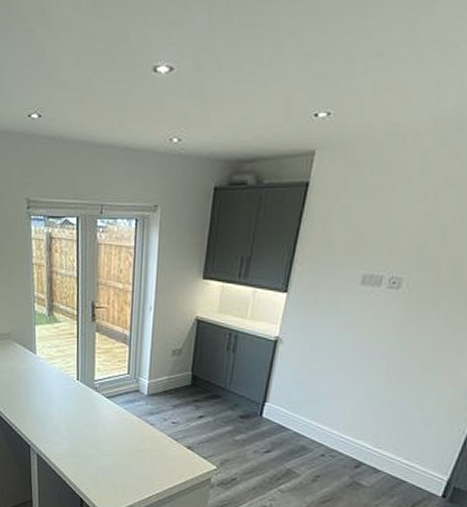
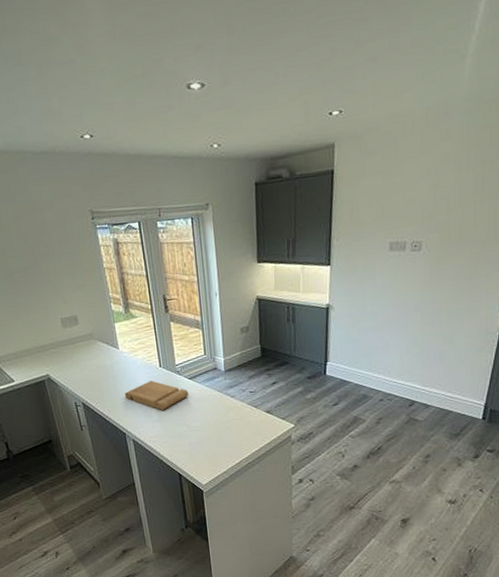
cutting board: none [35,393,105,427] -> present [124,380,189,410]

